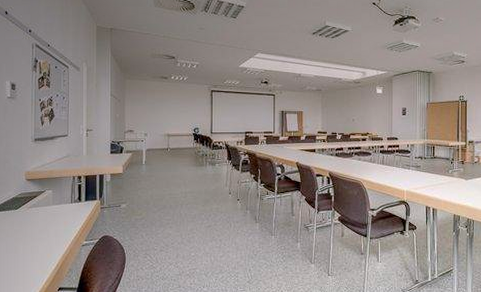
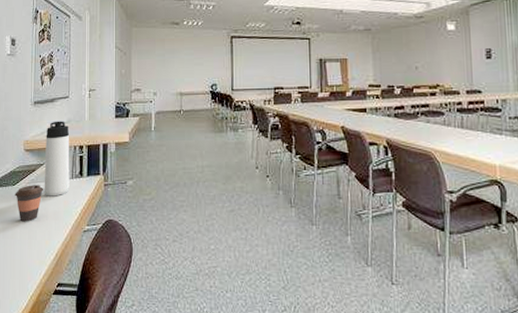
coffee cup: none [17,209,45,239] -> present [15,185,44,222]
thermos bottle: none [45,155,69,218] -> present [44,121,70,197]

